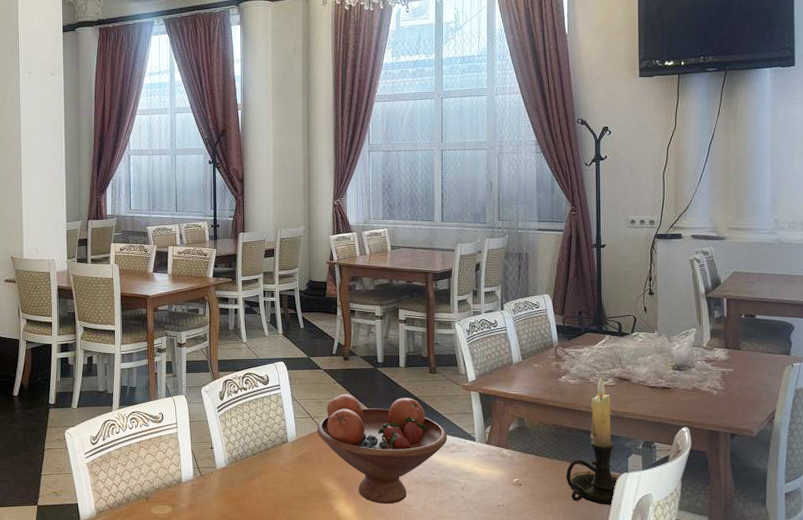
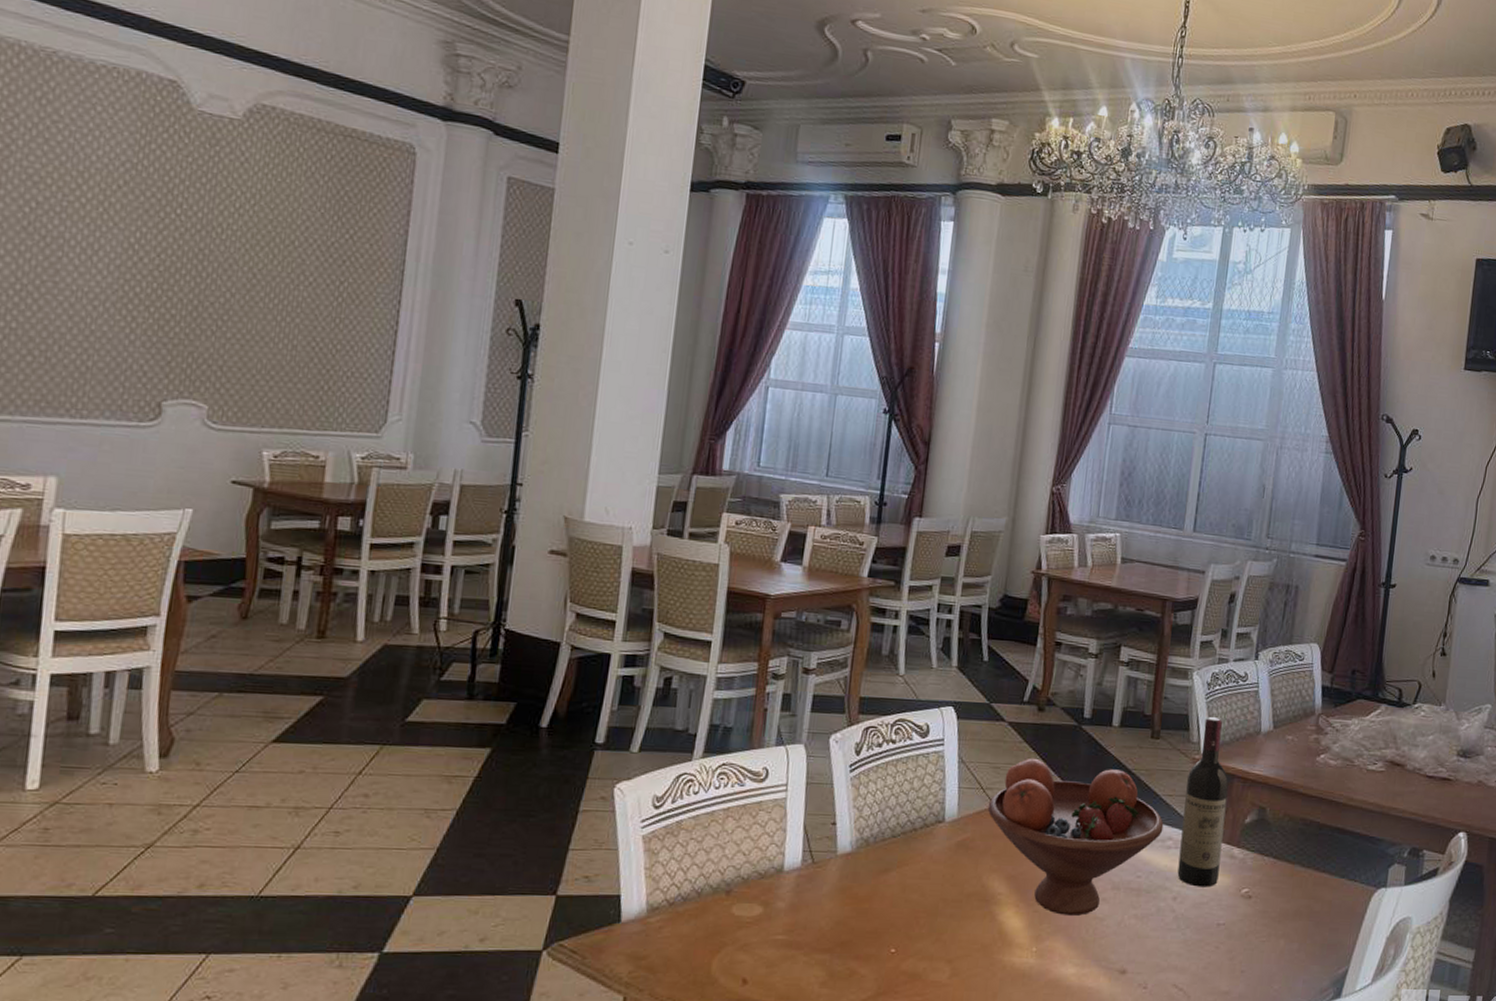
wine bottle: none [460,355,494,479] -> present [1177,717,1229,888]
candle holder: present [566,377,619,506] -> none [1308,759,1378,931]

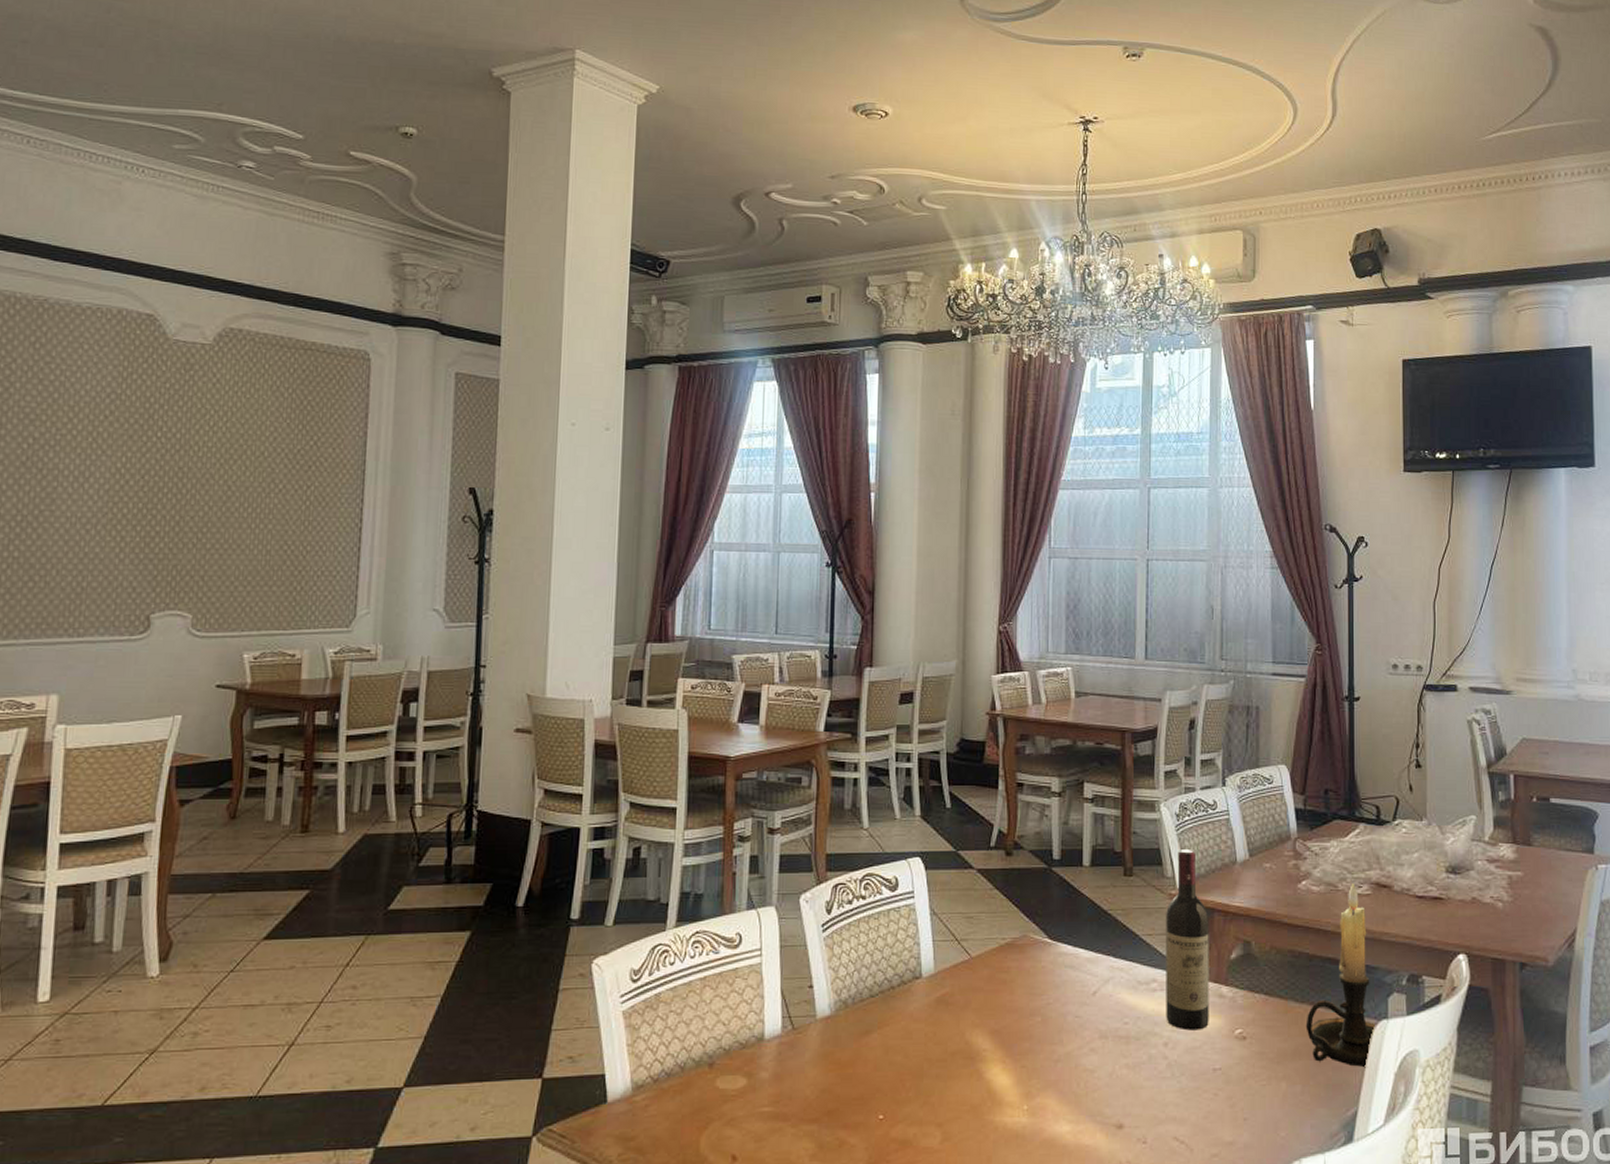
fruit bowl: present [987,757,1164,916] -> none [964,904,1146,1069]
candle holder: none [1308,759,1378,931] -> present [1305,882,1376,1068]

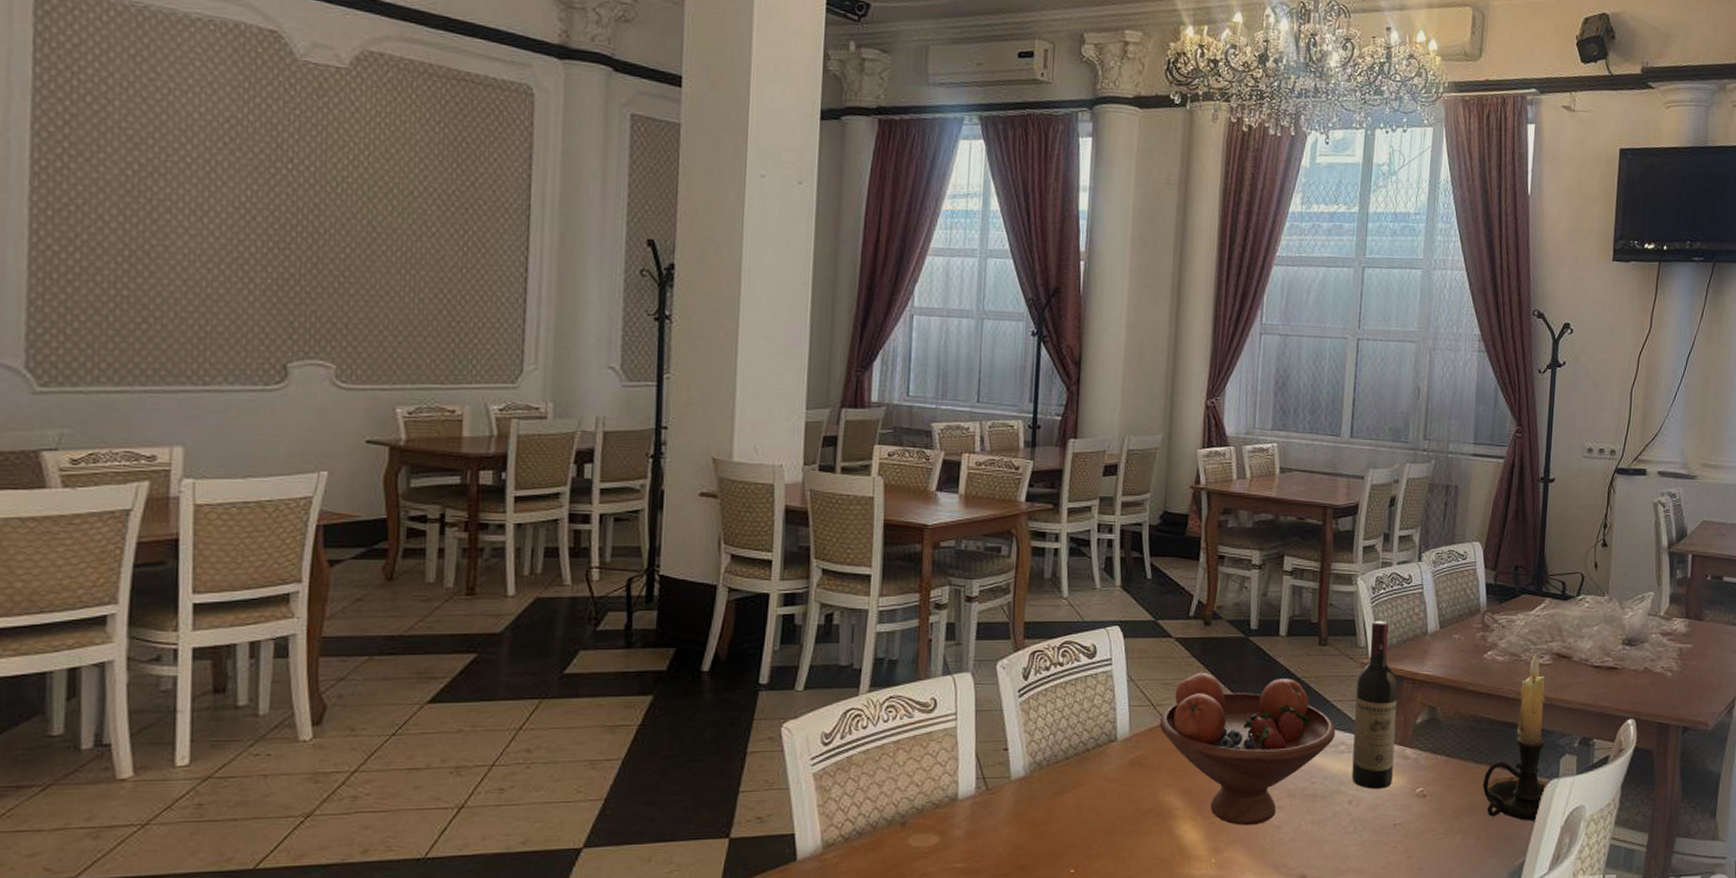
fruit bowl: none [964,904,1146,1069] -> present [1159,672,1336,825]

